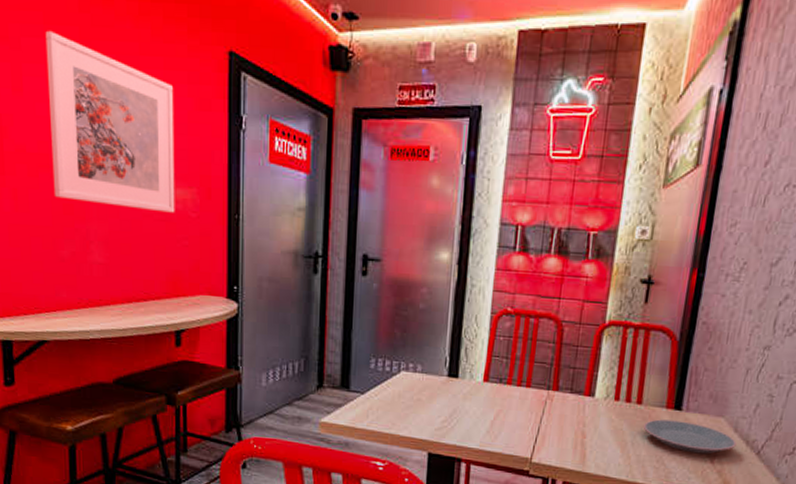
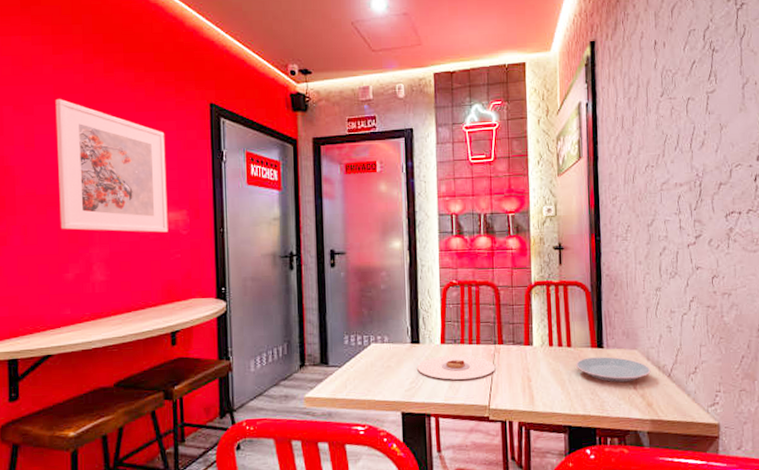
plate: none [452,395,545,426] -> present [417,355,496,380]

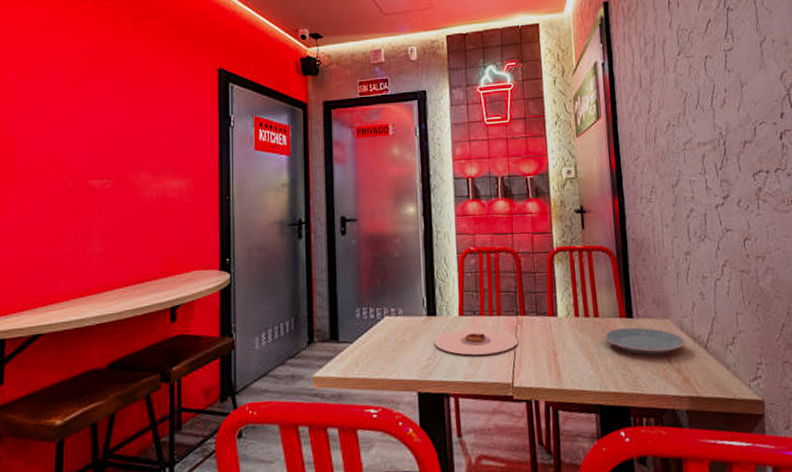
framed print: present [55,98,168,233] -> none [59,65,172,201]

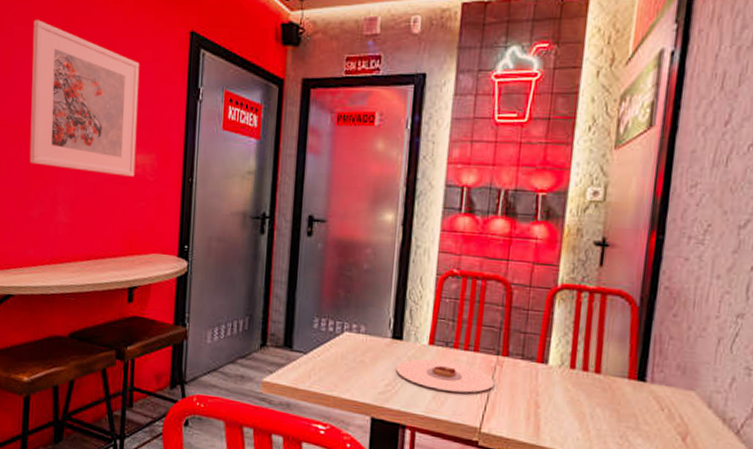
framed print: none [59,65,172,201] -> present [29,19,139,177]
plate: present [604,327,686,356] -> none [602,390,711,432]

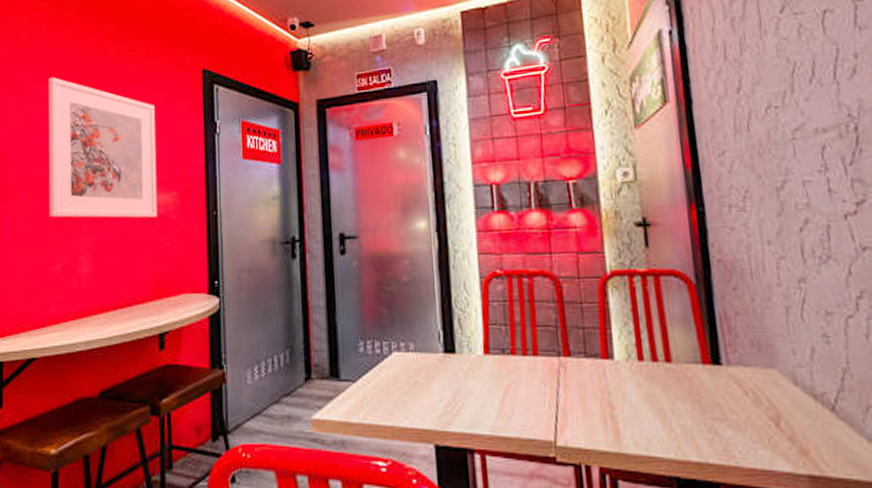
plate: present [396,358,495,393] -> none [453,370,562,404]

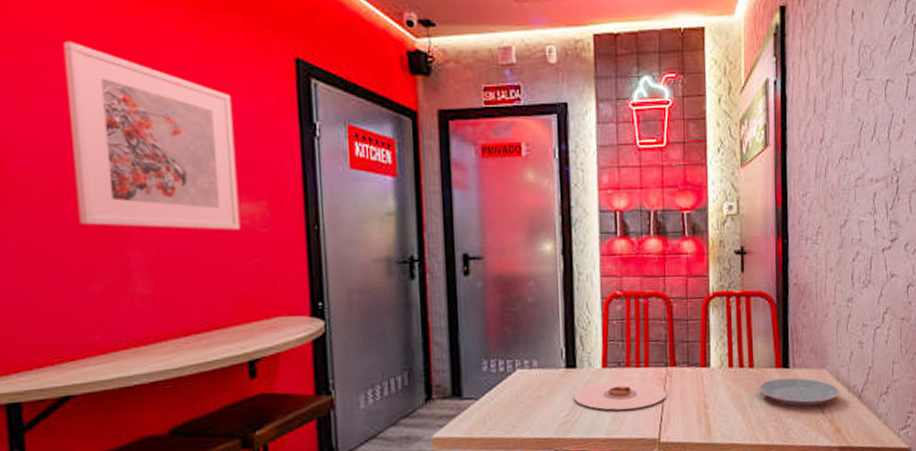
plate: none [453,370,562,404] -> present [574,380,667,410]
plate: none [679,378,802,417] -> present [758,377,840,407]

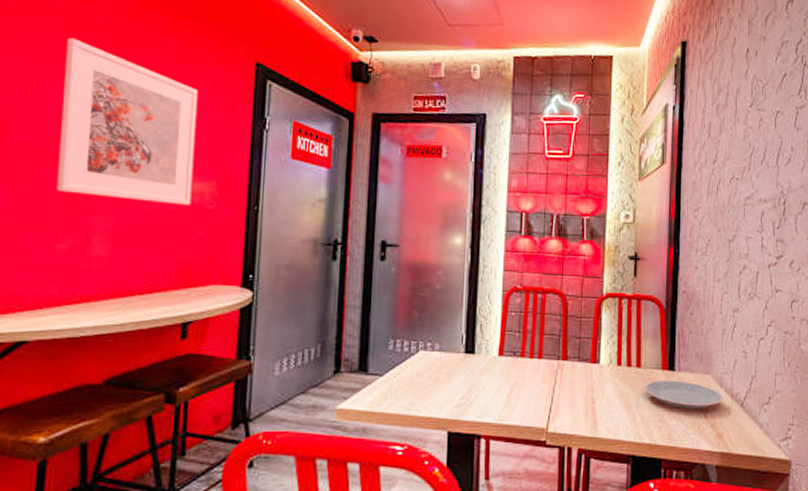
plate: present [574,380,667,410] -> none [470,369,557,397]

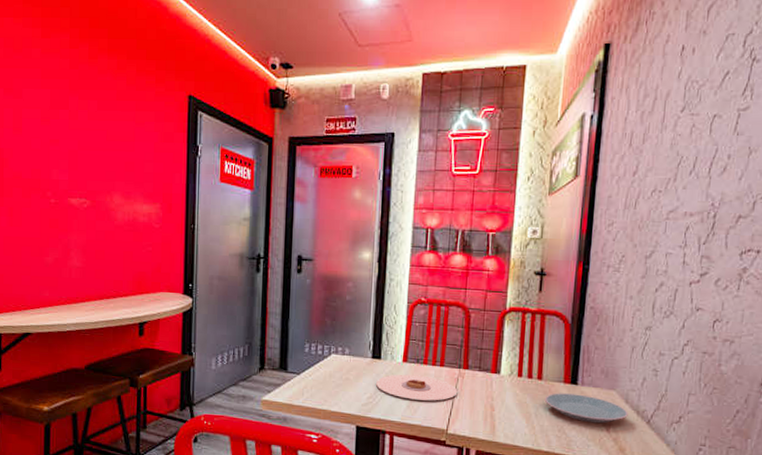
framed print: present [56,37,198,205] -> none [42,83,143,225]
plate: none [470,369,557,397] -> present [376,374,458,401]

